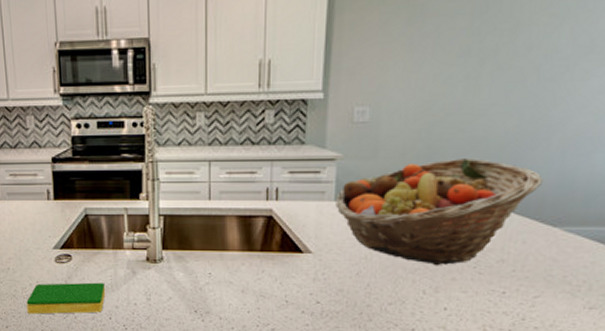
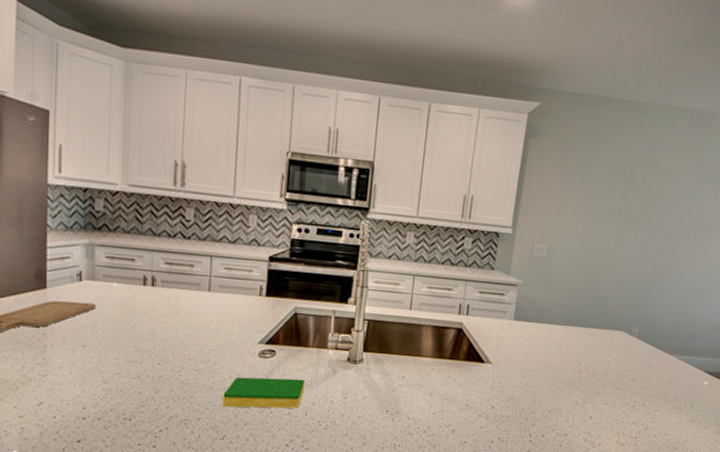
fruit basket: present [335,158,543,266] -> none [514,294,665,381]

